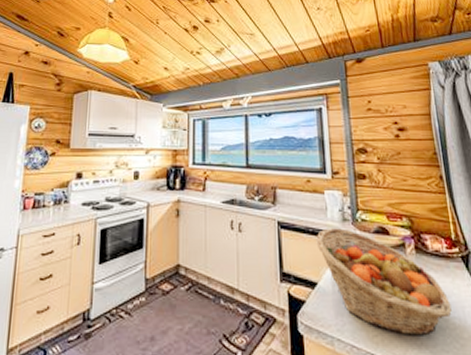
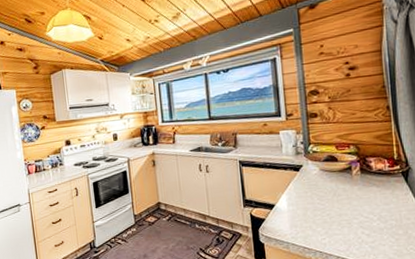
fruit basket: present [316,228,452,336] -> none [273,160,390,236]

